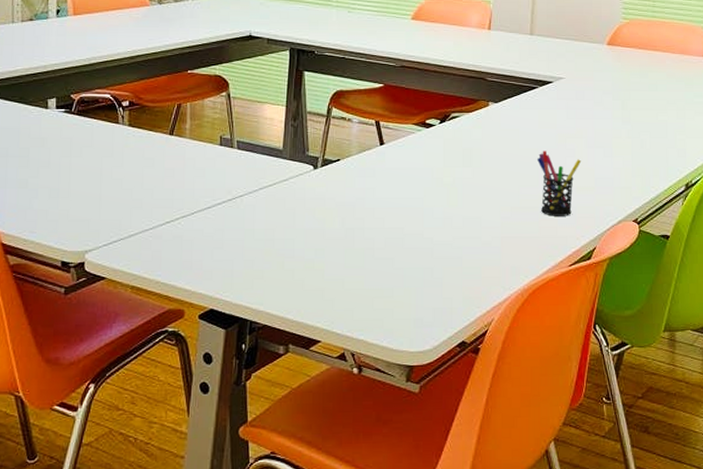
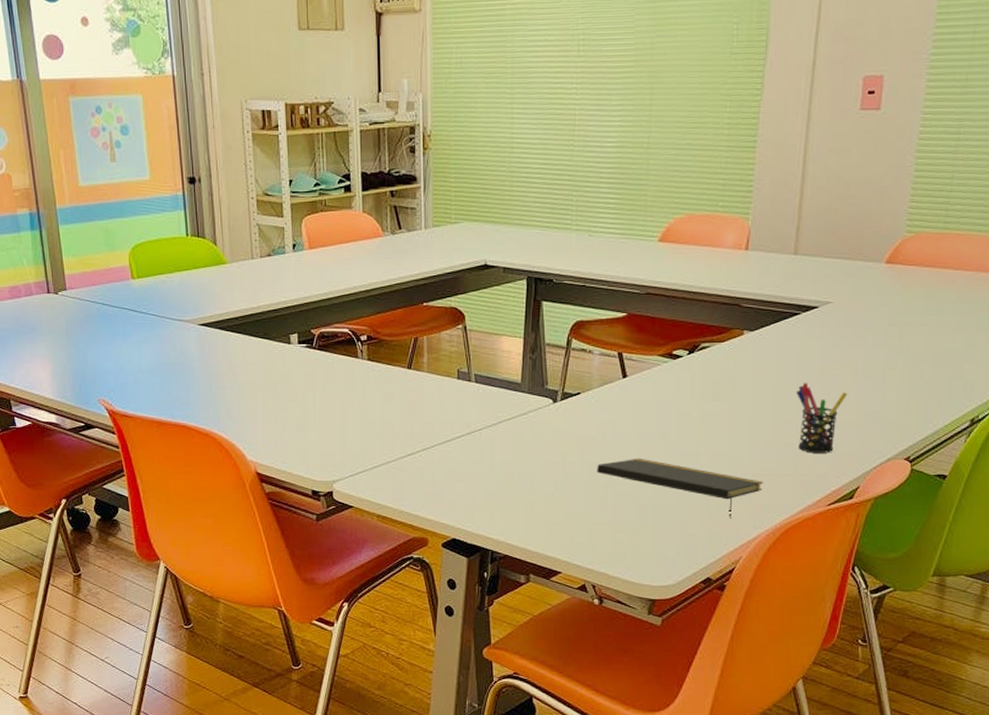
notepad: none [356,222,510,282] -> present [597,458,763,519]

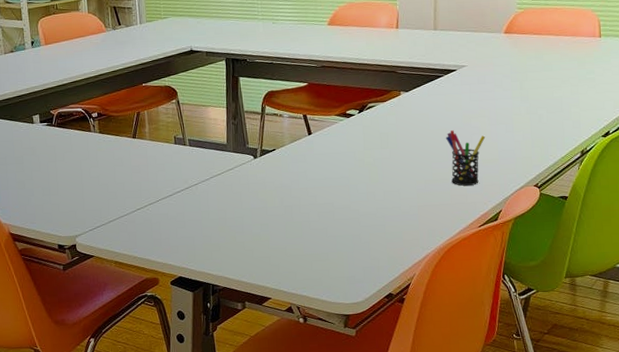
notepad: present [597,458,763,519] -> none [293,199,427,244]

